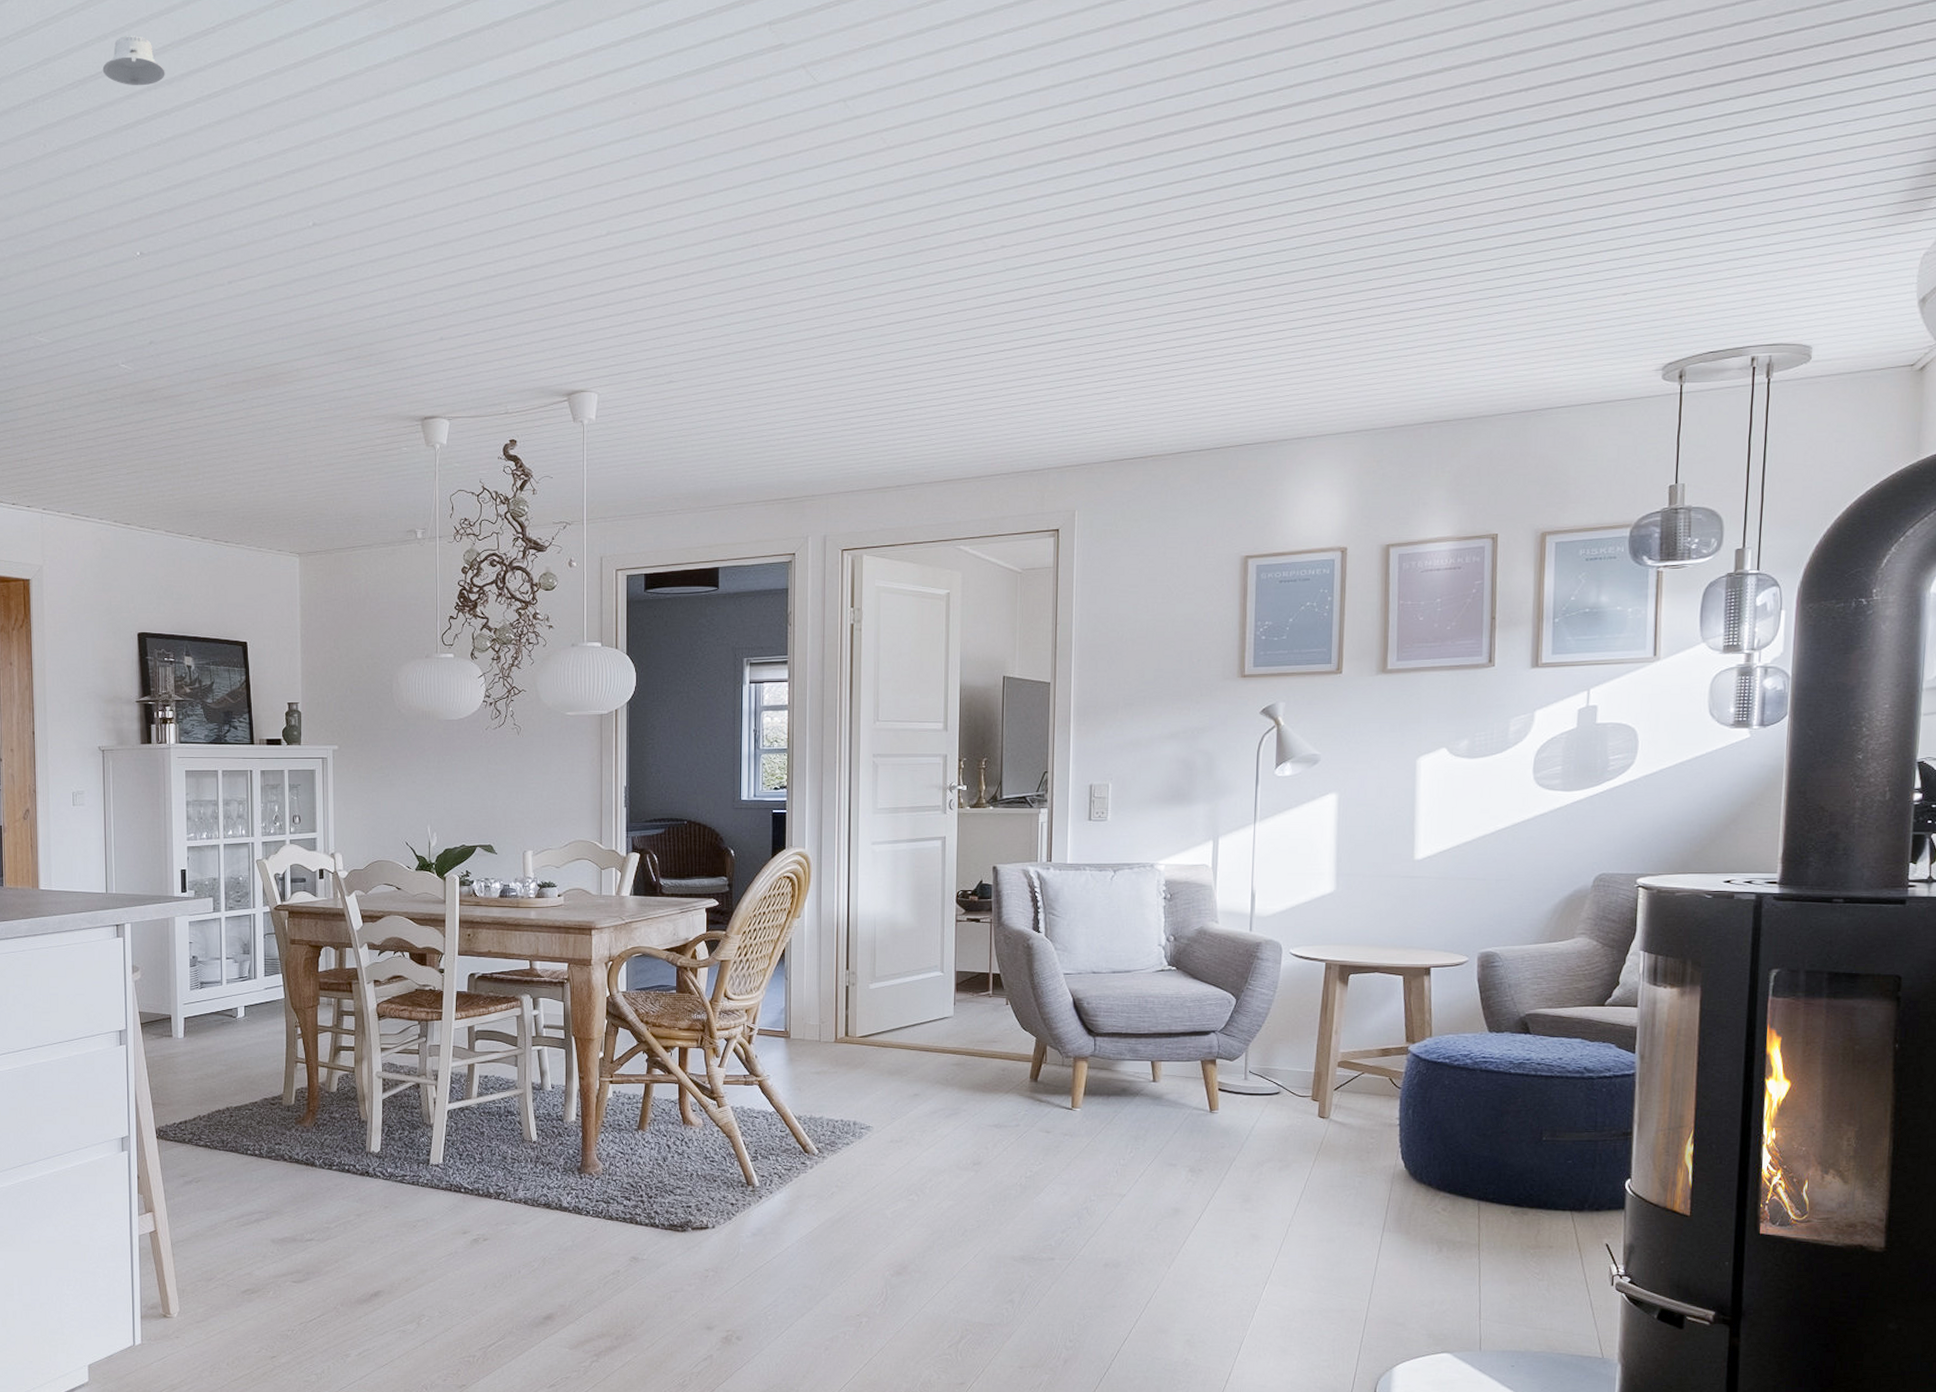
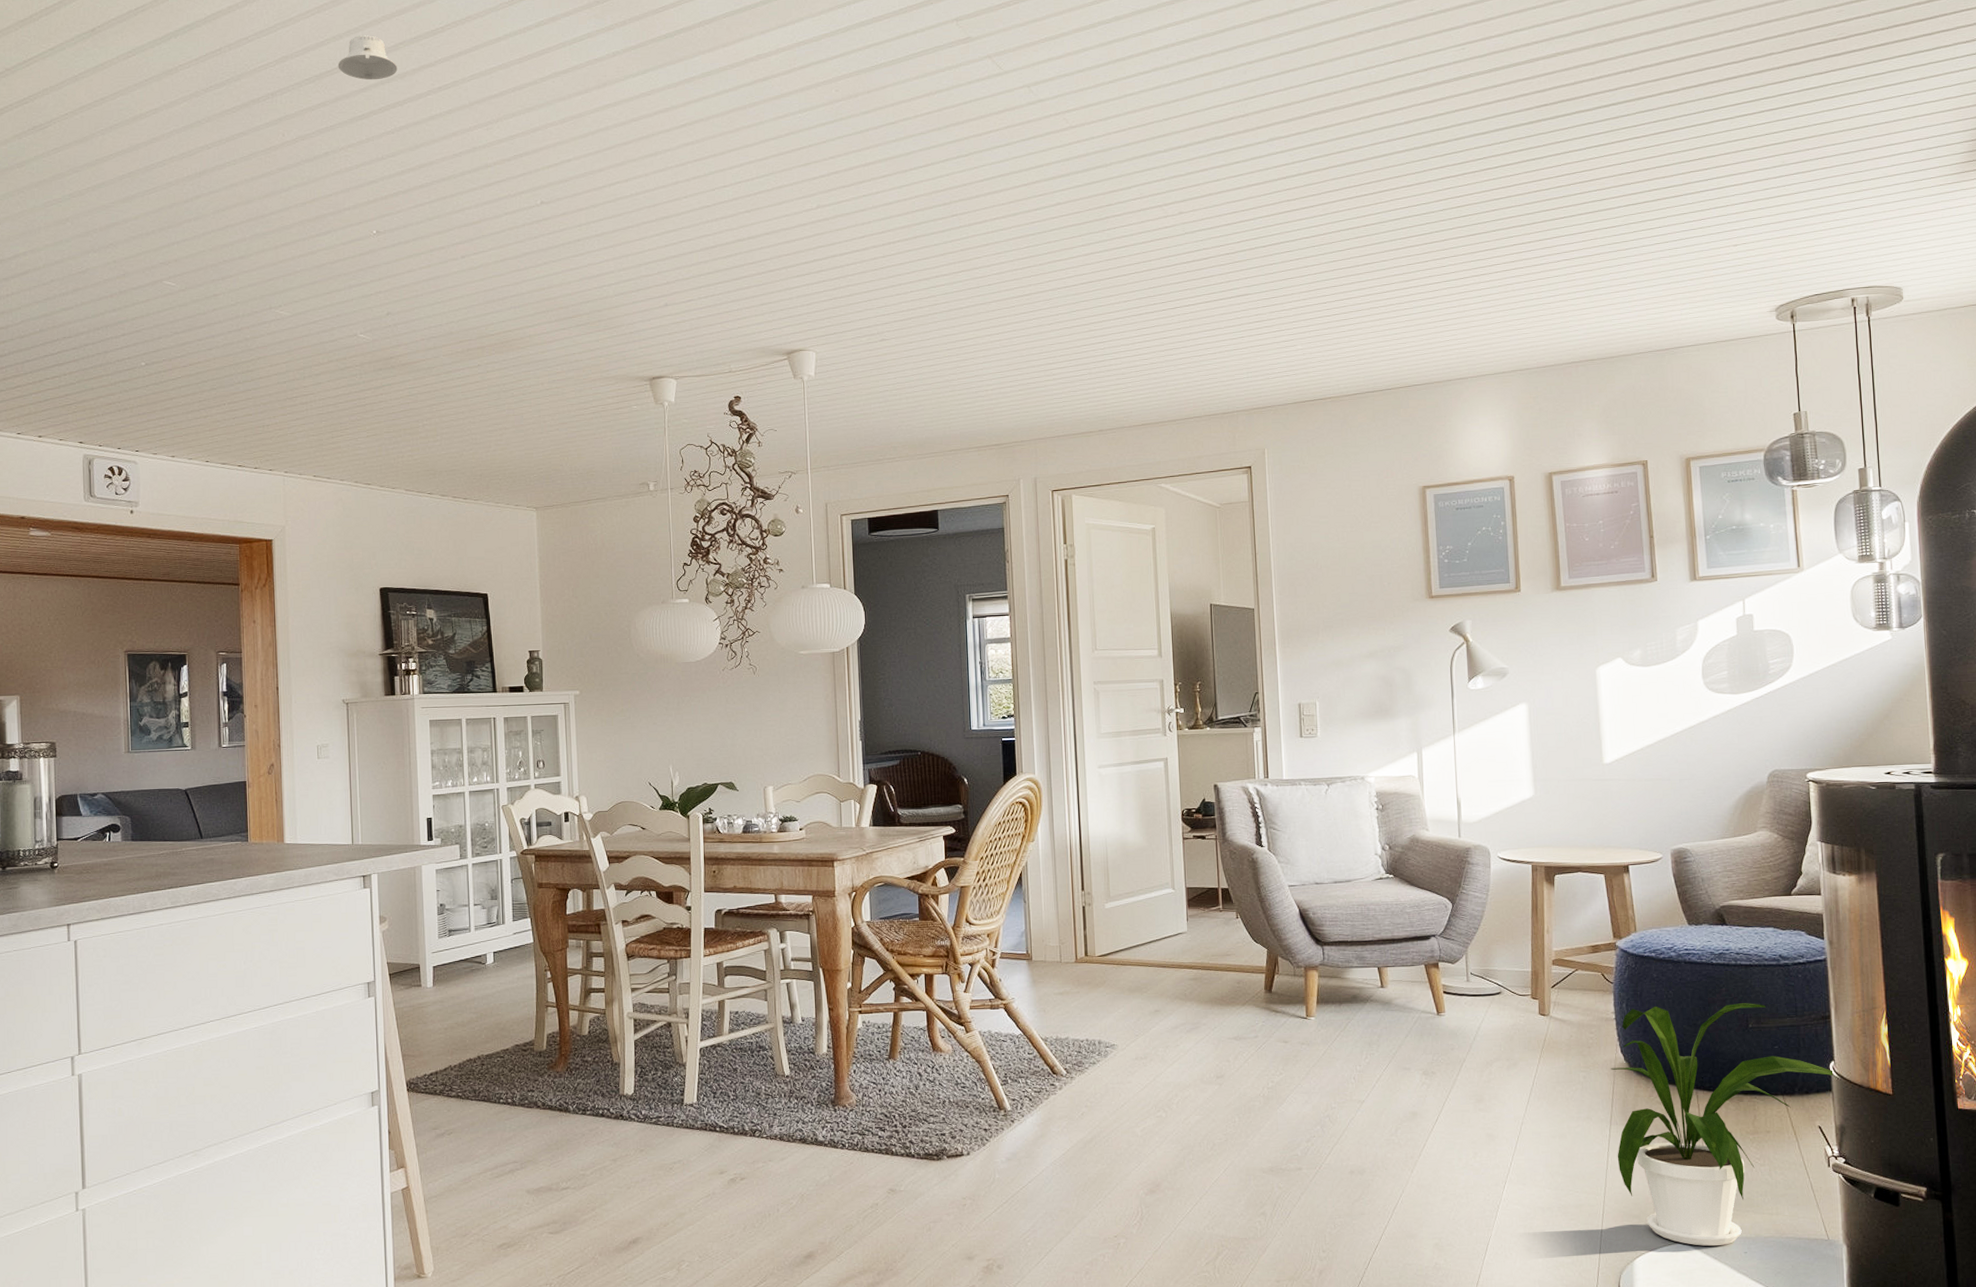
house plant: none [1386,1113,1630,1358] -> present [1610,1003,1835,1247]

